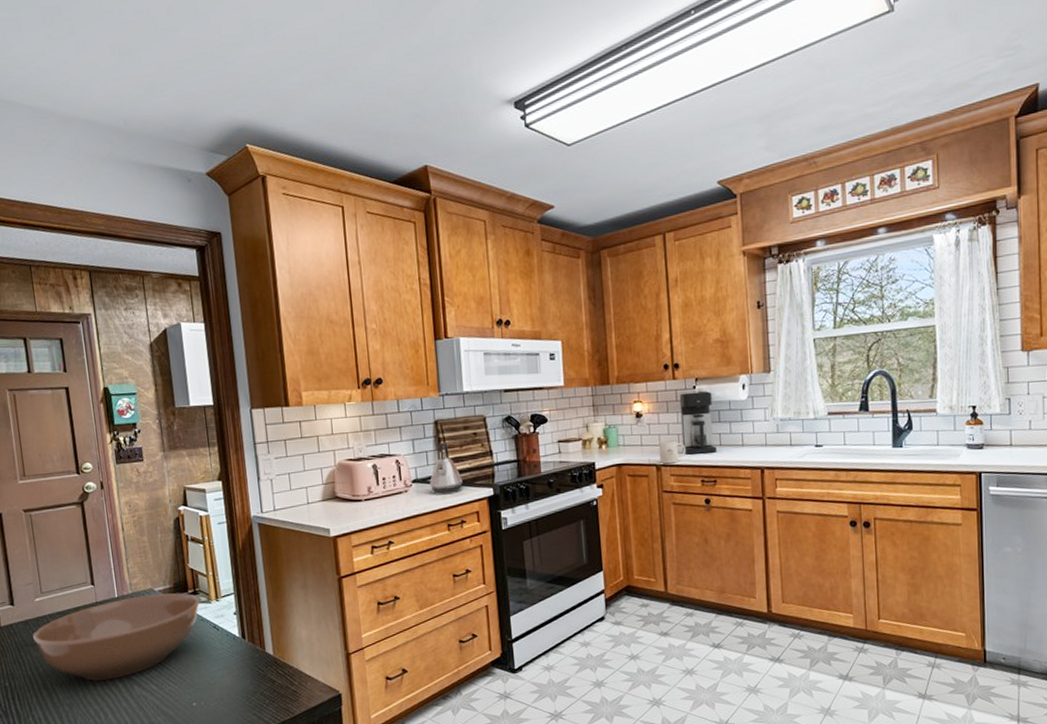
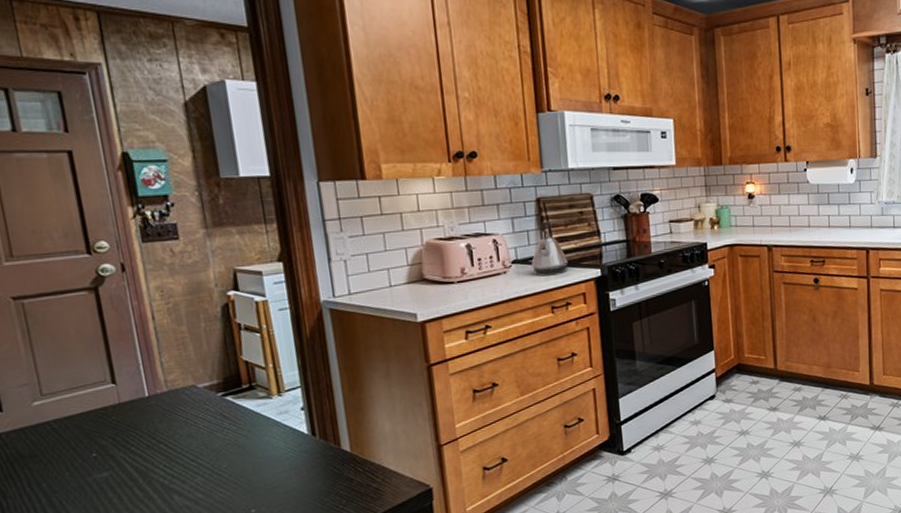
bowl: present [33,593,200,681] -> none [31,388,257,493]
mug: present [658,440,686,464] -> none [769,221,796,245]
coffee maker: present [679,391,717,455] -> none [790,174,825,236]

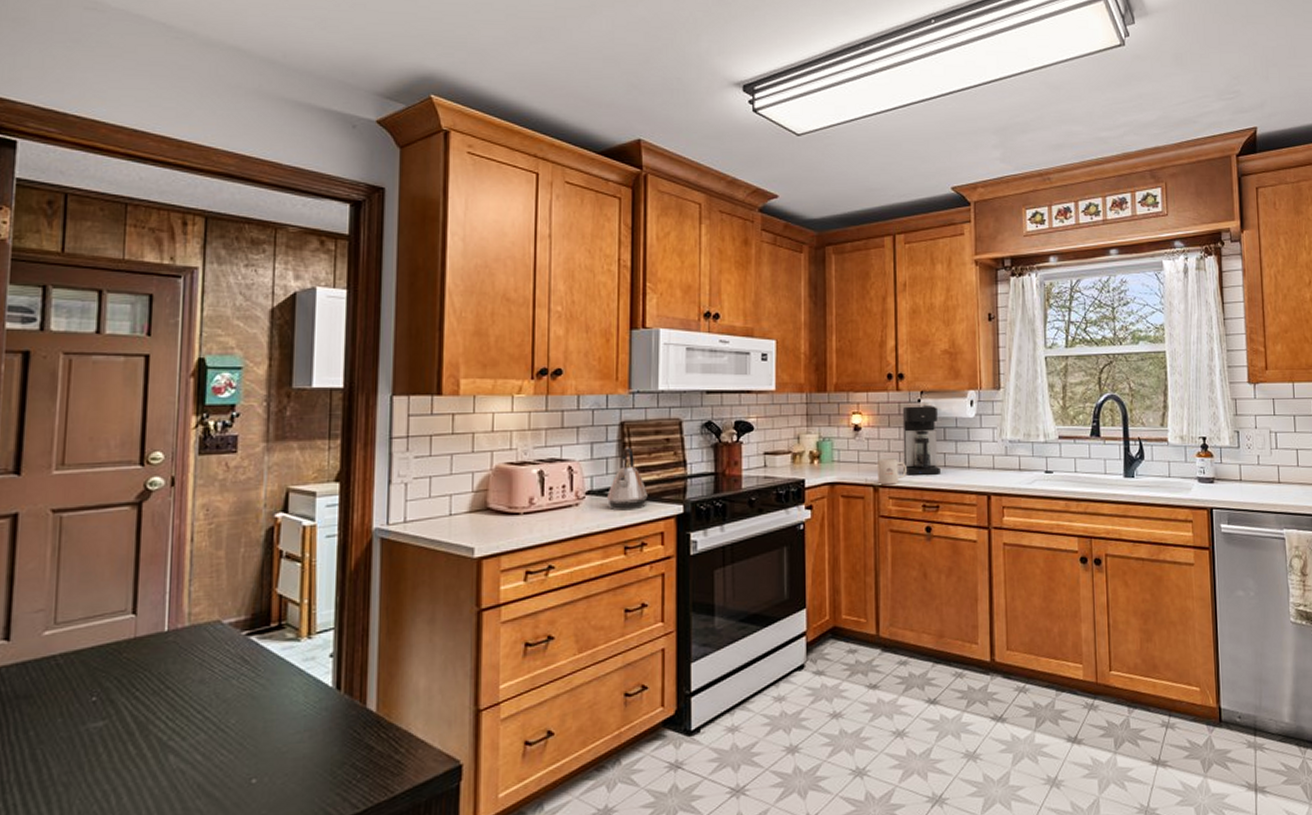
mug: none [769,221,796,245] -> present [876,458,907,485]
coffee maker: none [790,174,825,236] -> present [902,406,940,476]

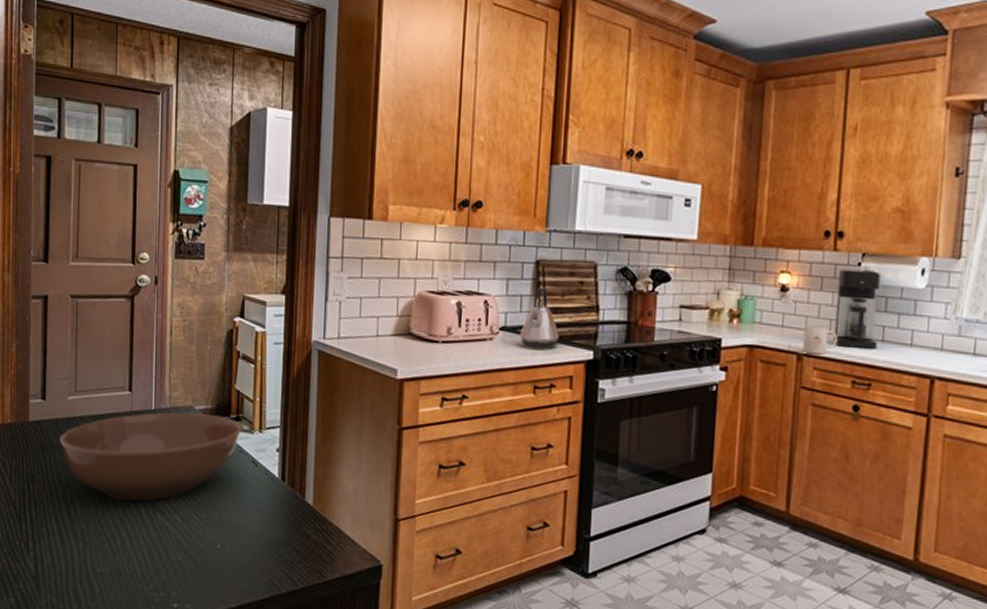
bowl: none [29,627,284,748] -> present [60,412,241,502]

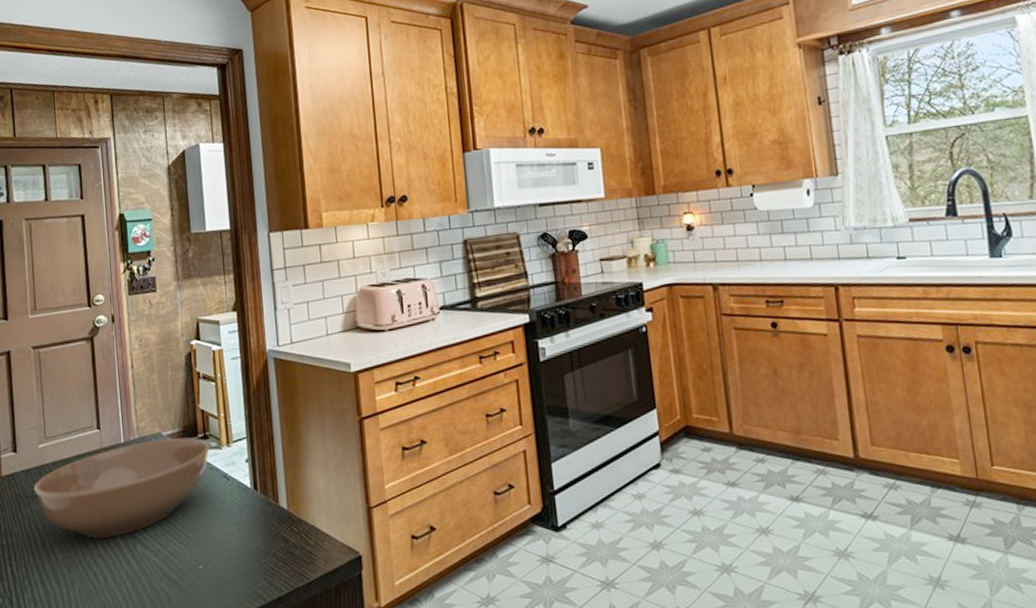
kettle: present [520,286,559,351] -> none [459,263,496,323]
mug: present [802,325,837,355] -> none [713,255,746,283]
coffee maker: present [832,269,881,350] -> none [734,198,781,271]

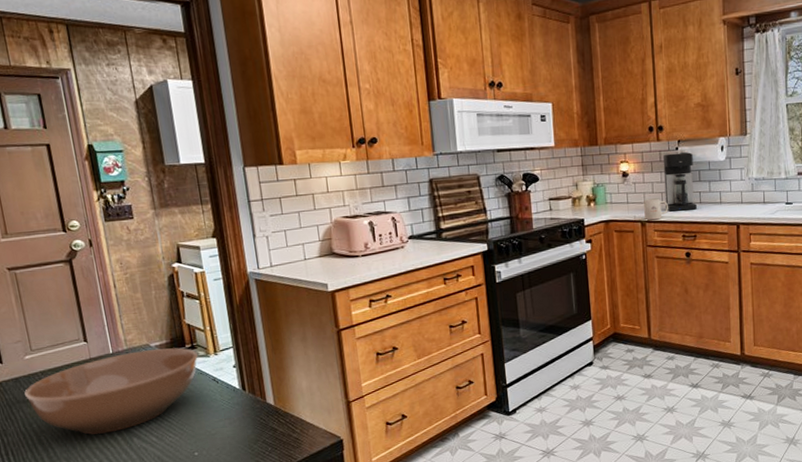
mug: none [713,255,746,283] -> present [643,198,668,220]
coffee maker: none [734,198,781,271] -> present [663,152,697,212]

